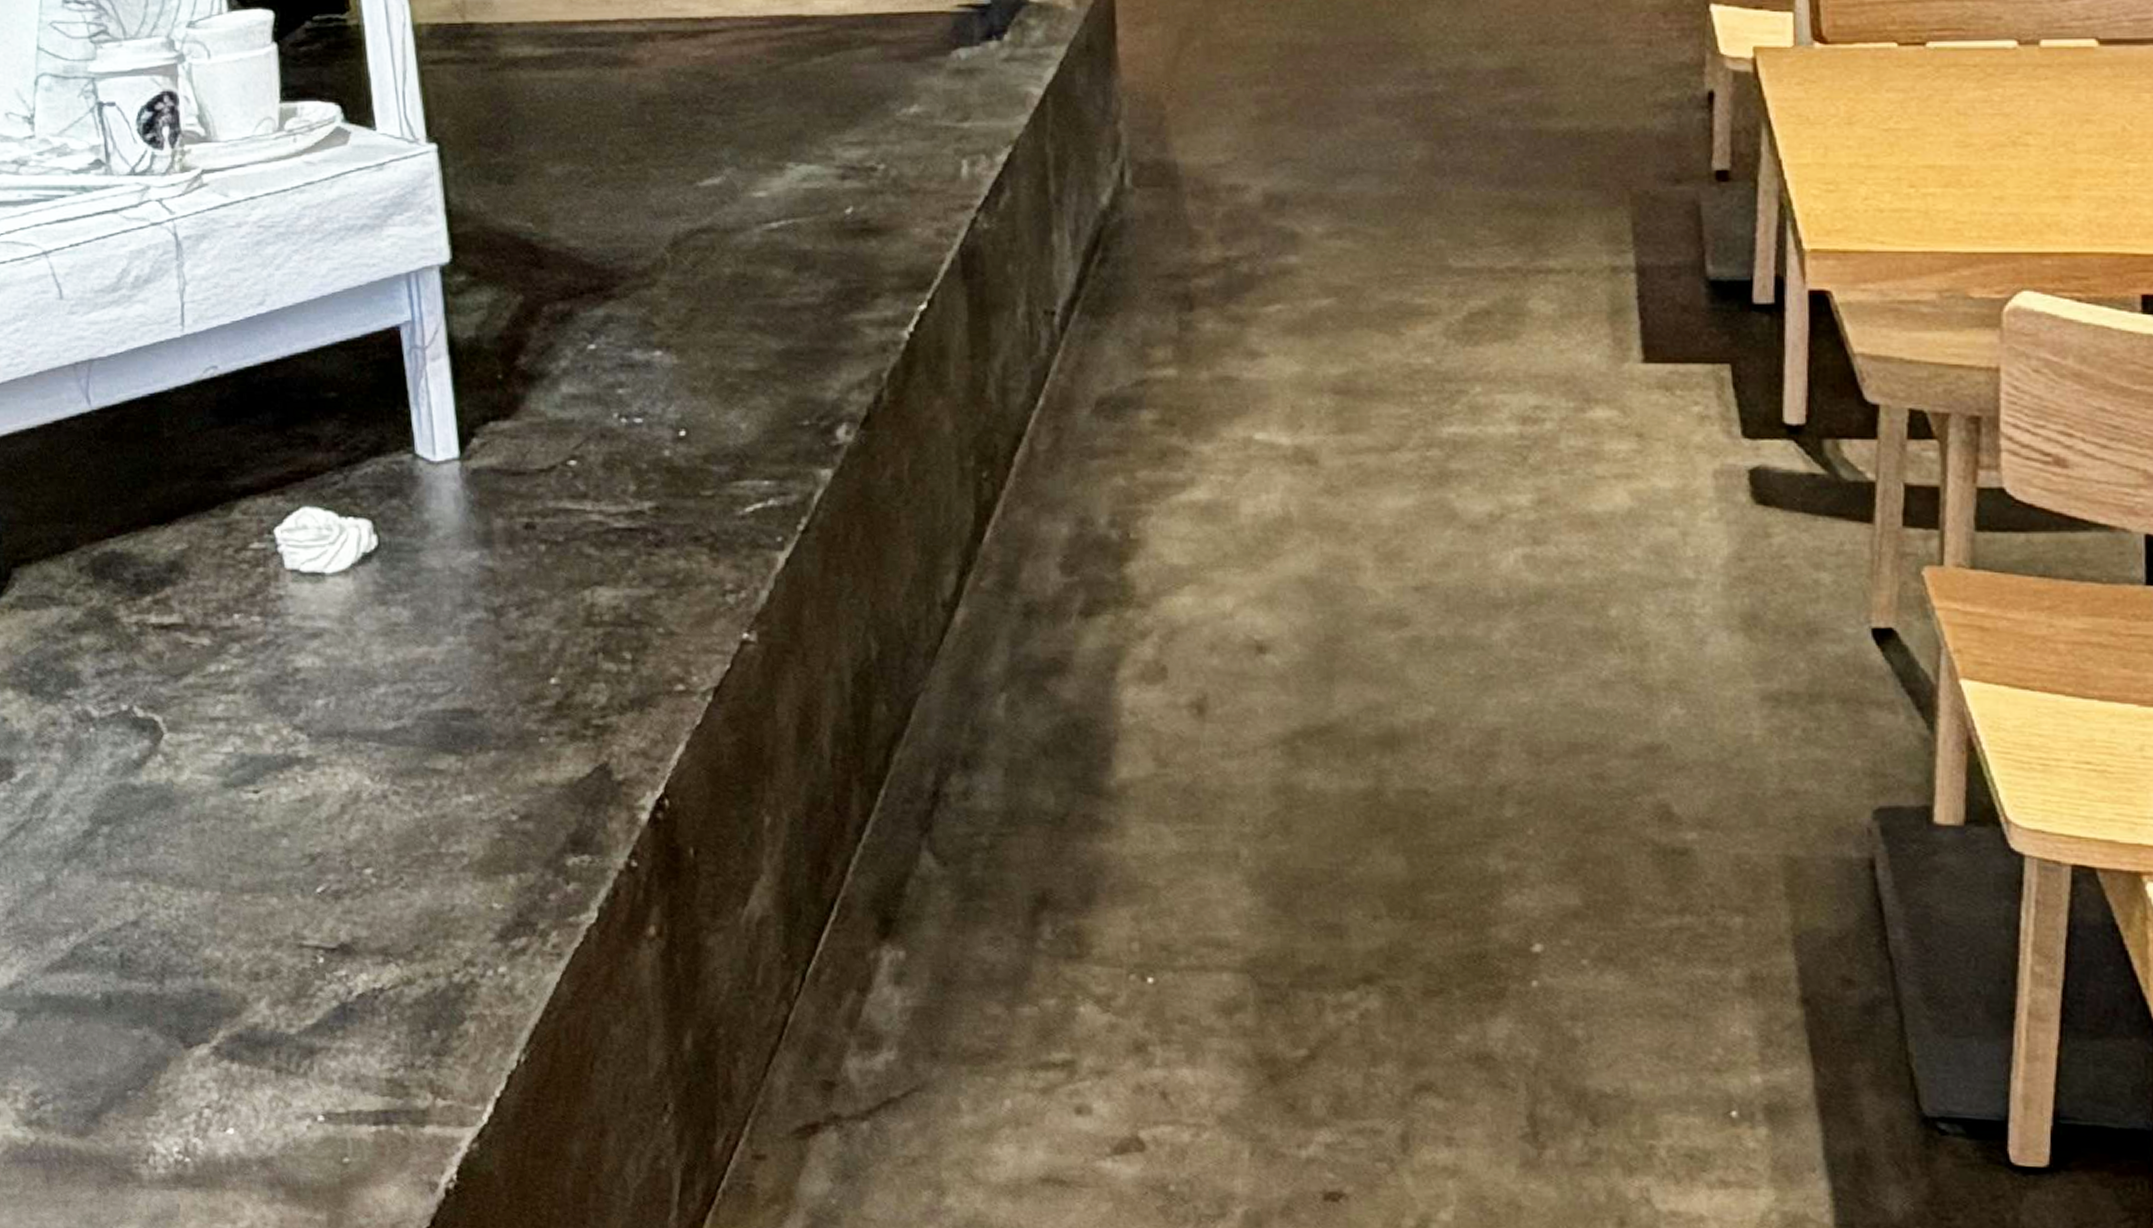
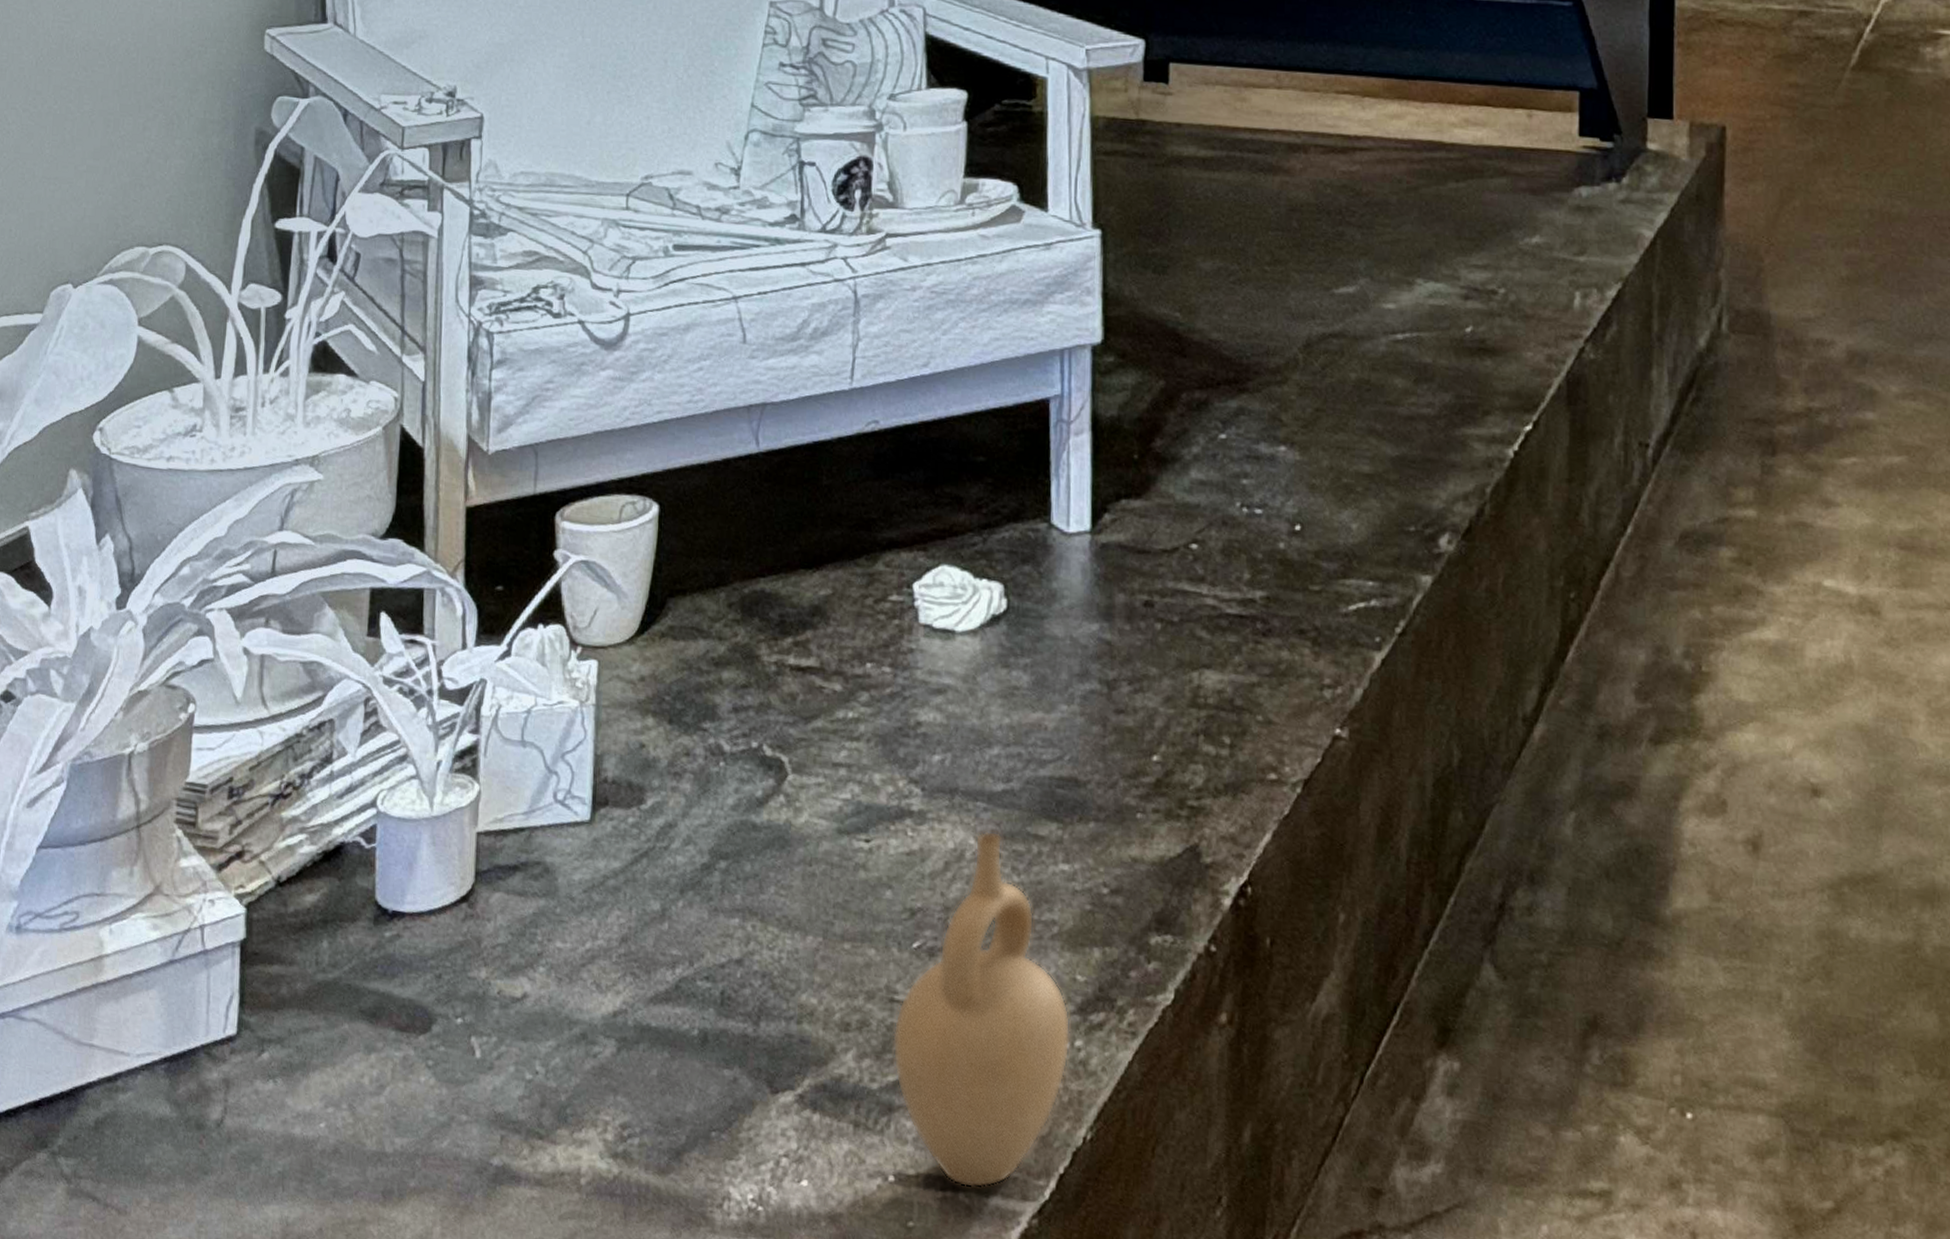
ceramic vessel: none [305,769,494,1120] -> present [892,830,1071,1189]

